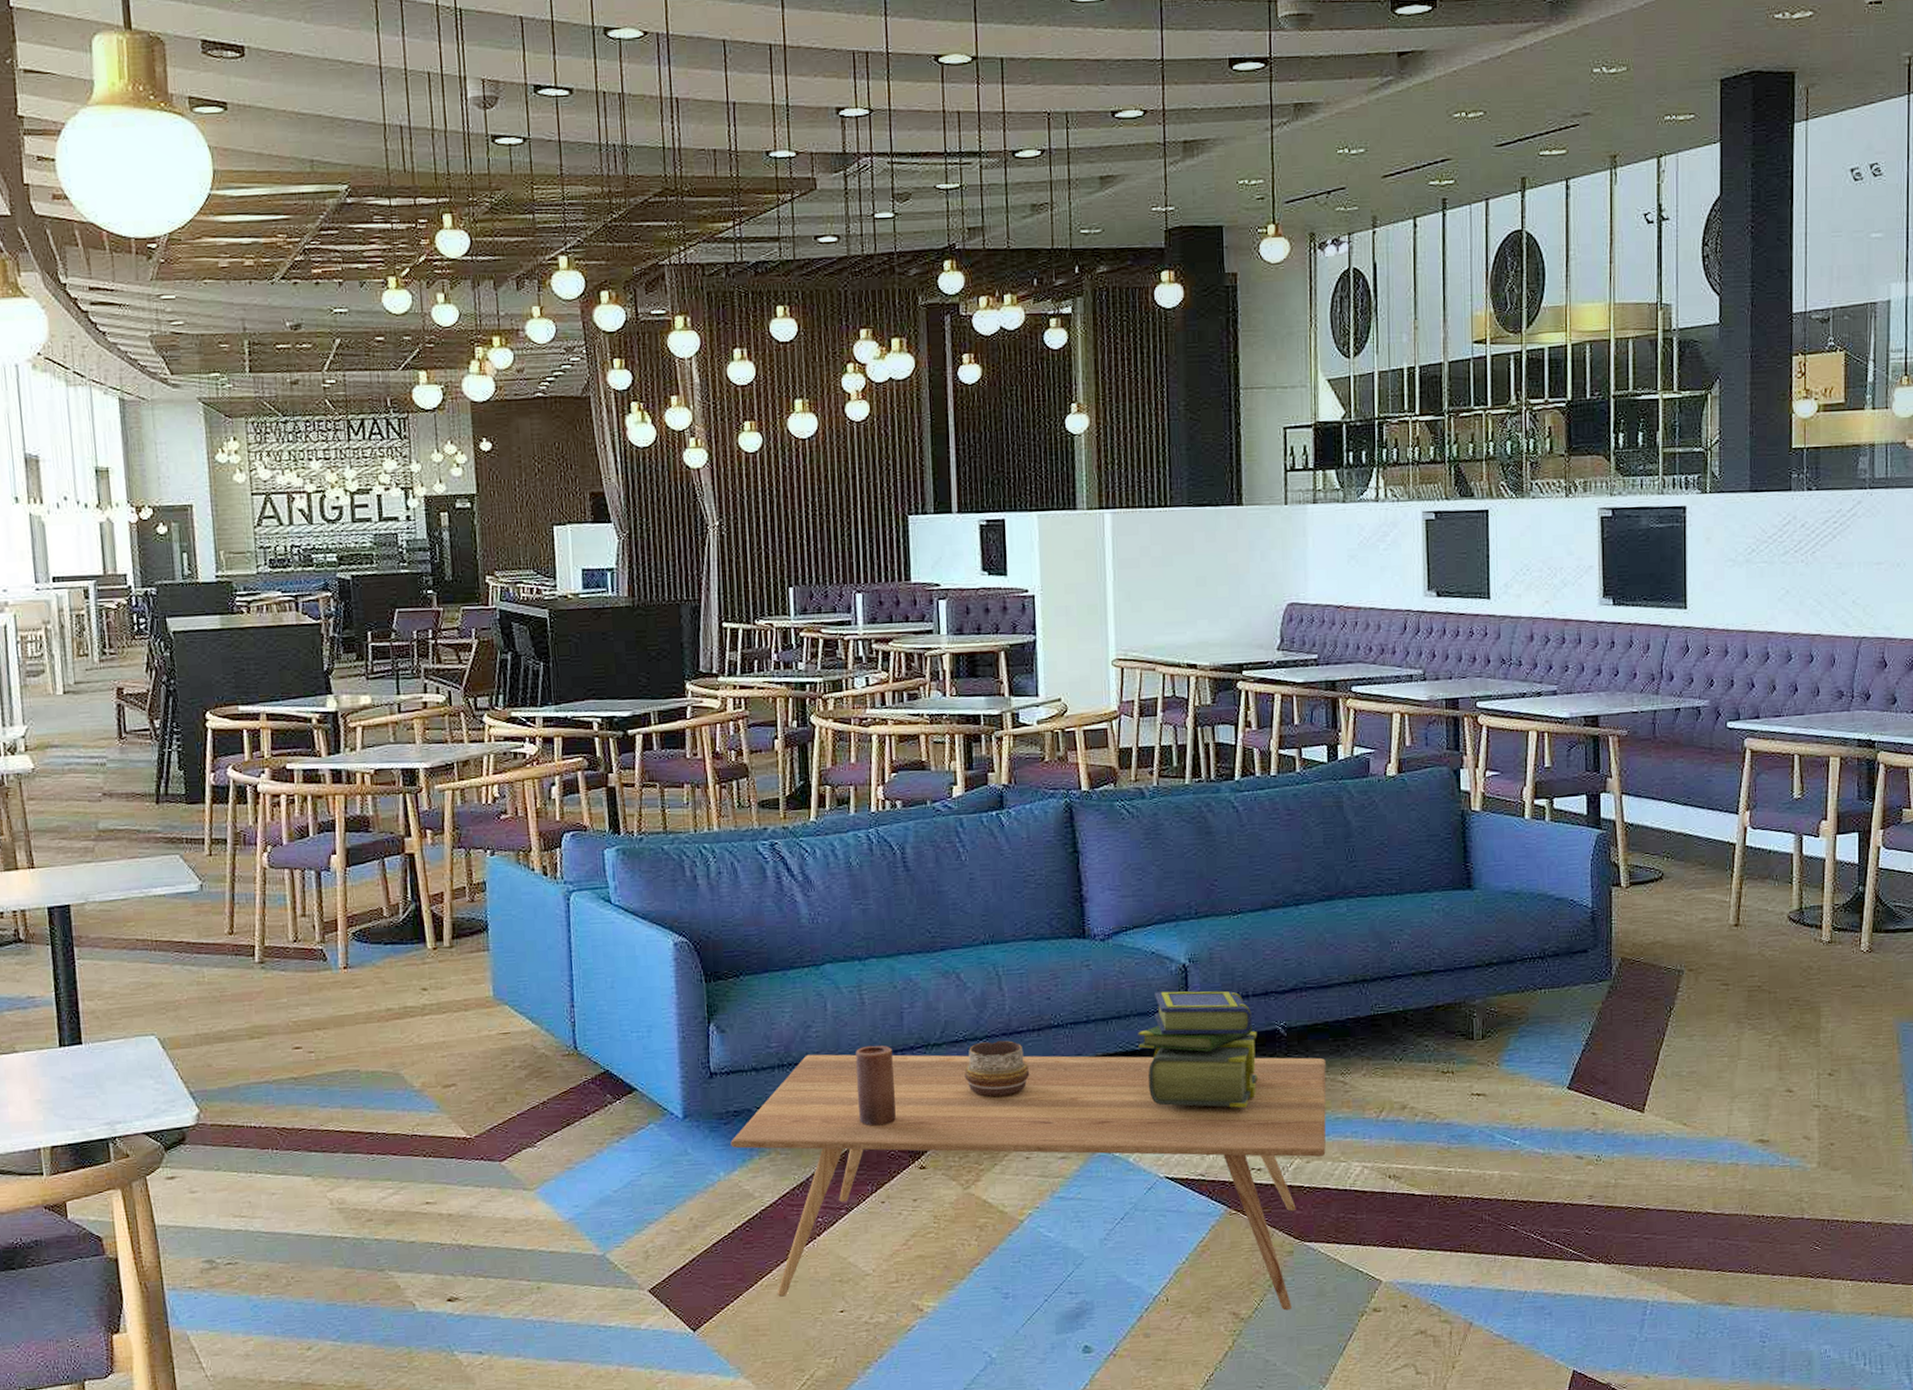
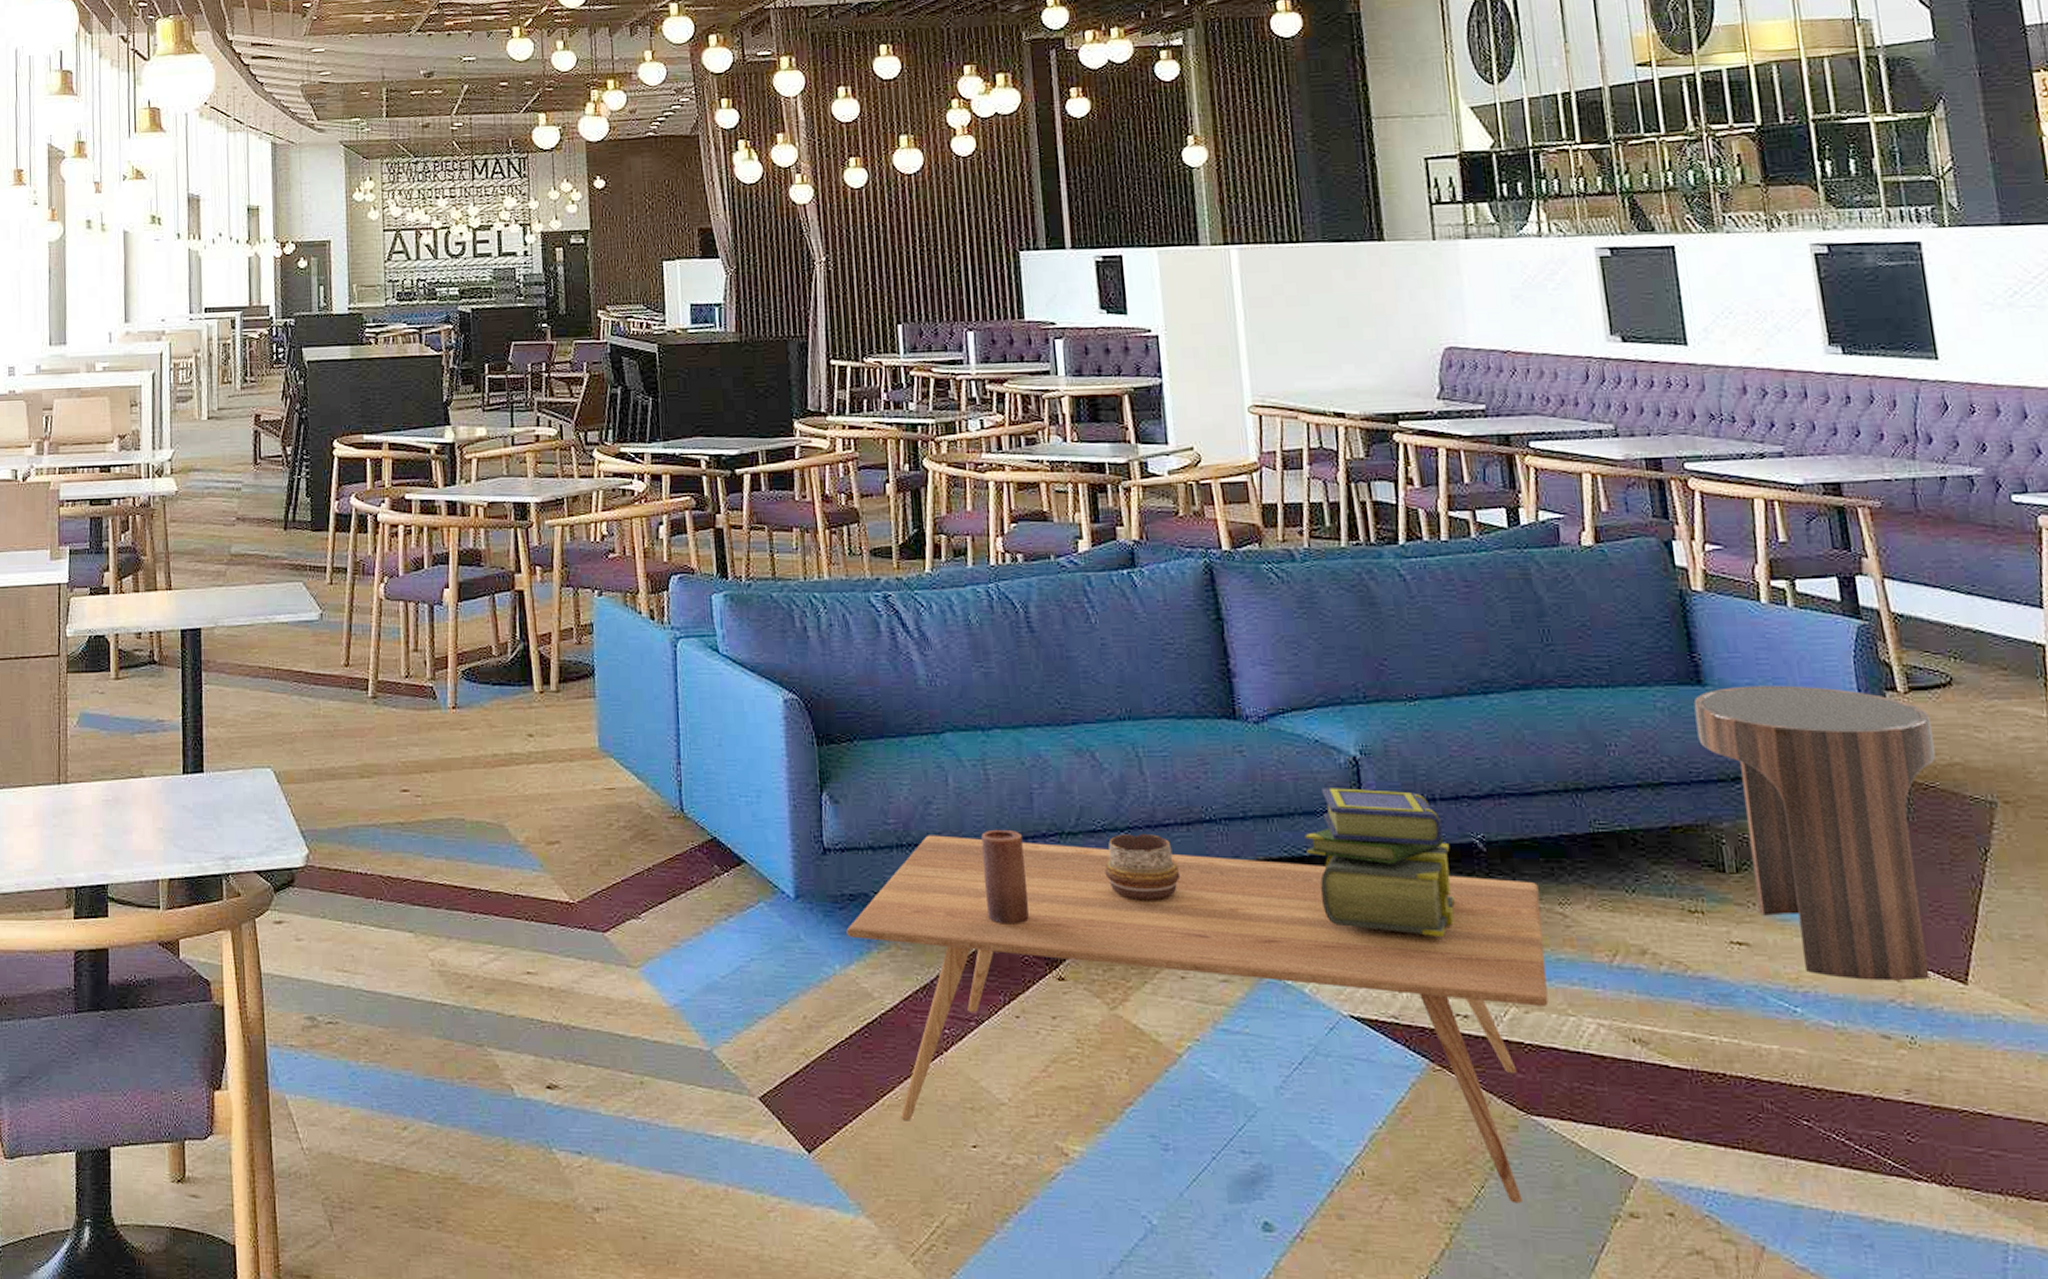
side table: none [1463,886,1643,1116] -> present [1693,685,1935,981]

